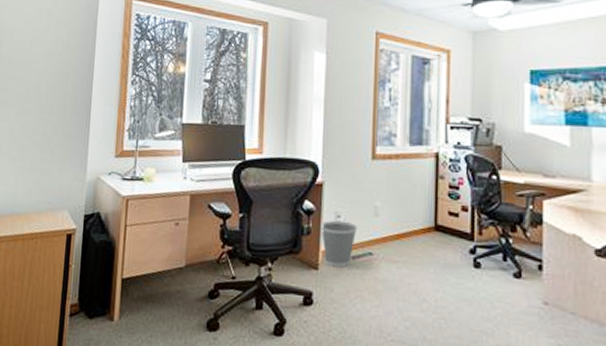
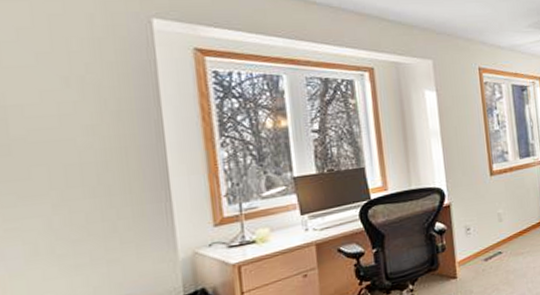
wastebasket: present [320,220,358,268] -> none [453,232,486,273]

